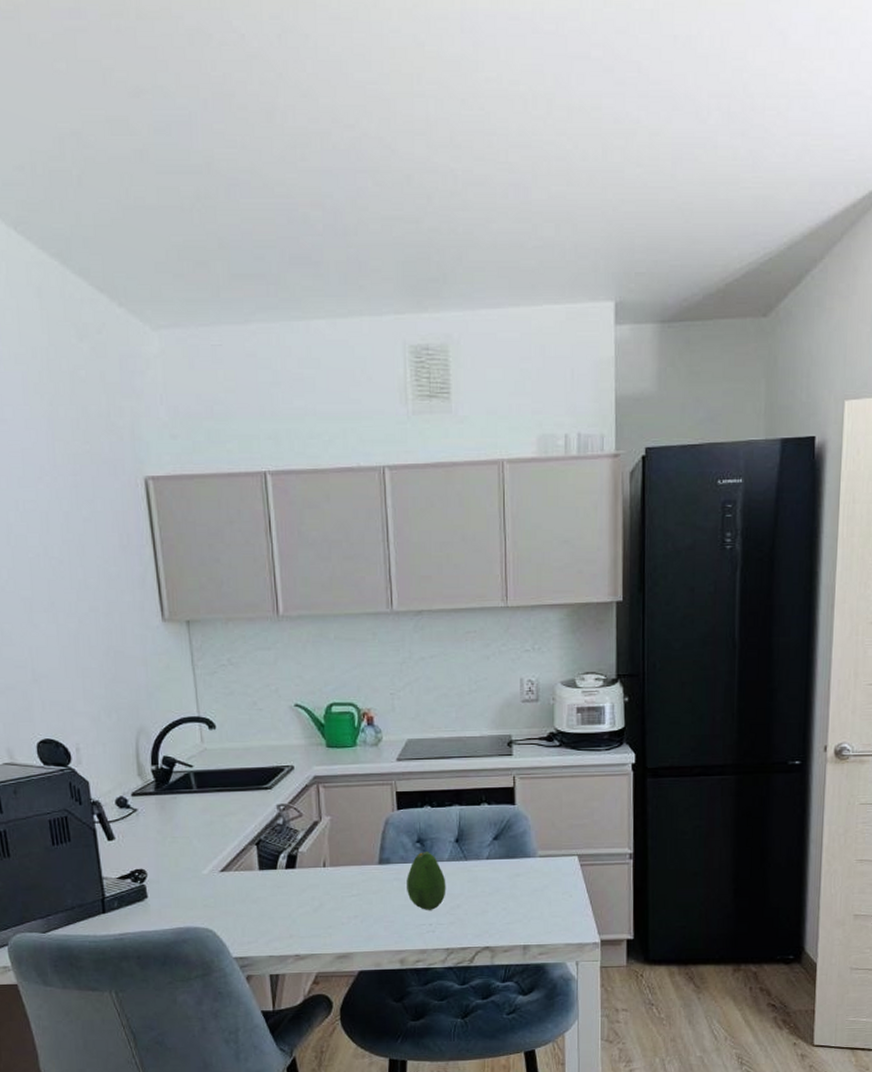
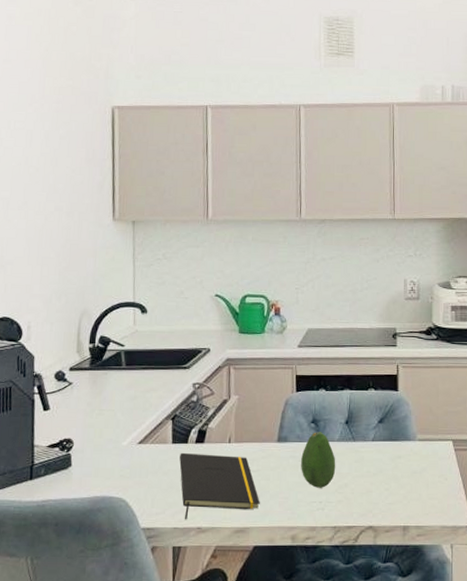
notepad: none [269,879,363,948] -> present [179,452,260,520]

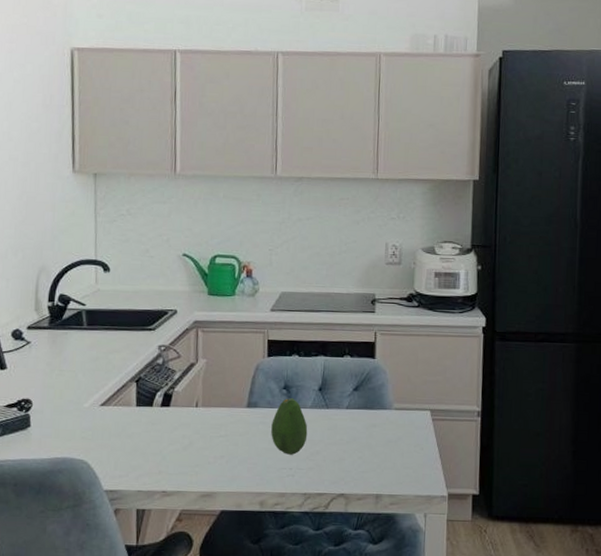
notepad: present [179,452,260,520] -> none [144,415,228,483]

